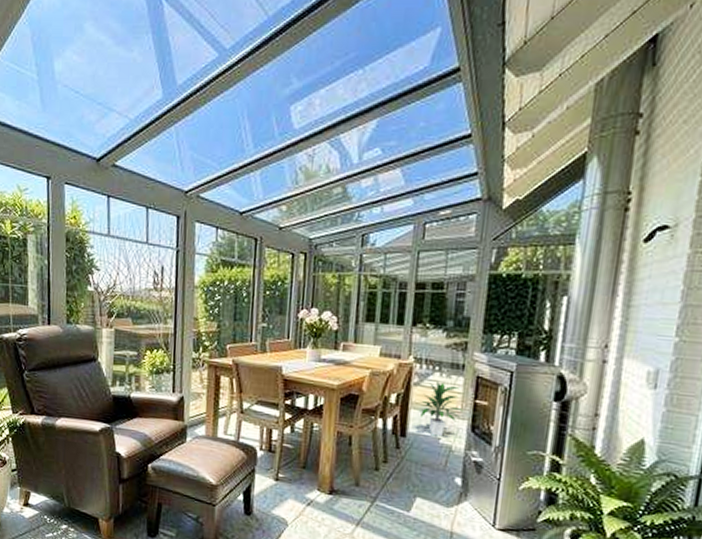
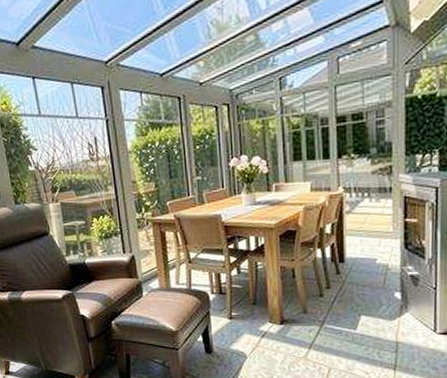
indoor plant: present [418,382,464,437] -> none [353,207,396,258]

